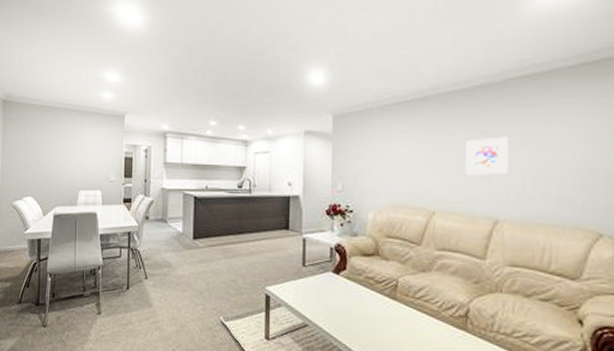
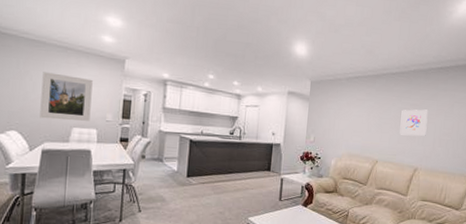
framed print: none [51,136,96,184] -> present [40,72,93,121]

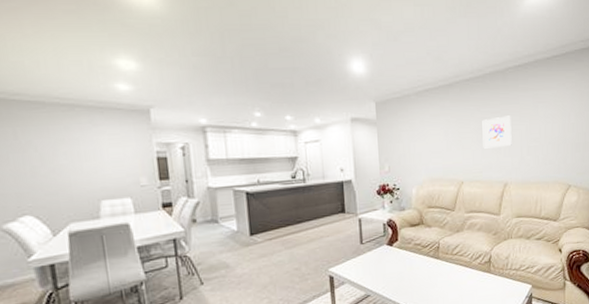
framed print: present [40,72,93,121] -> none [49,138,121,196]

